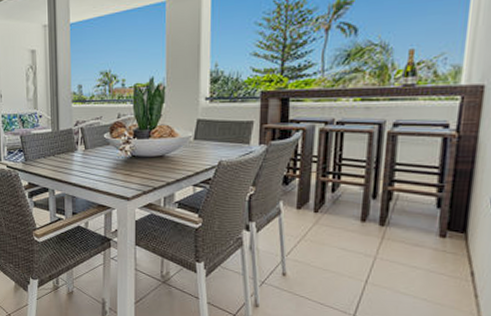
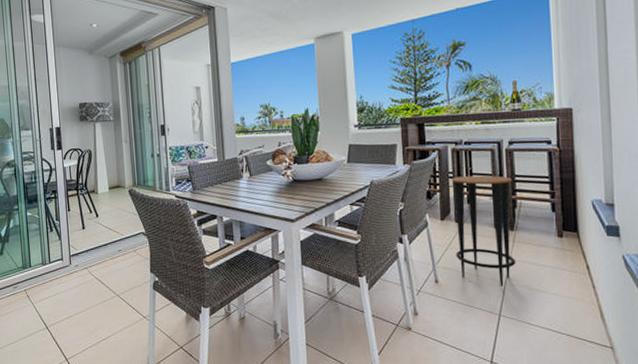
side table: none [310,161,391,286] -> present [451,175,516,287]

